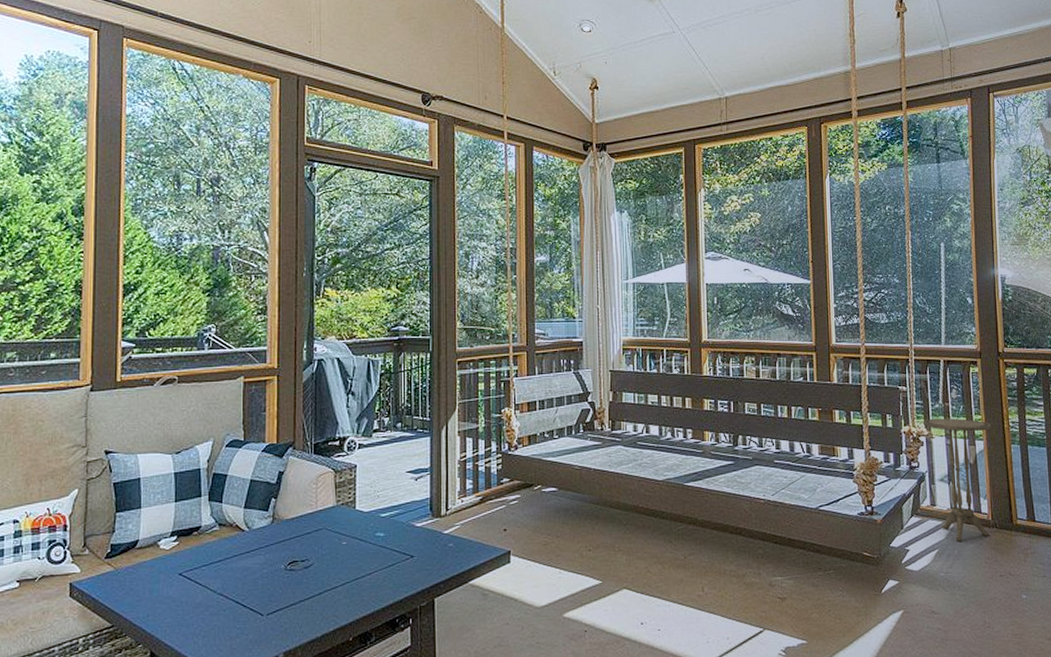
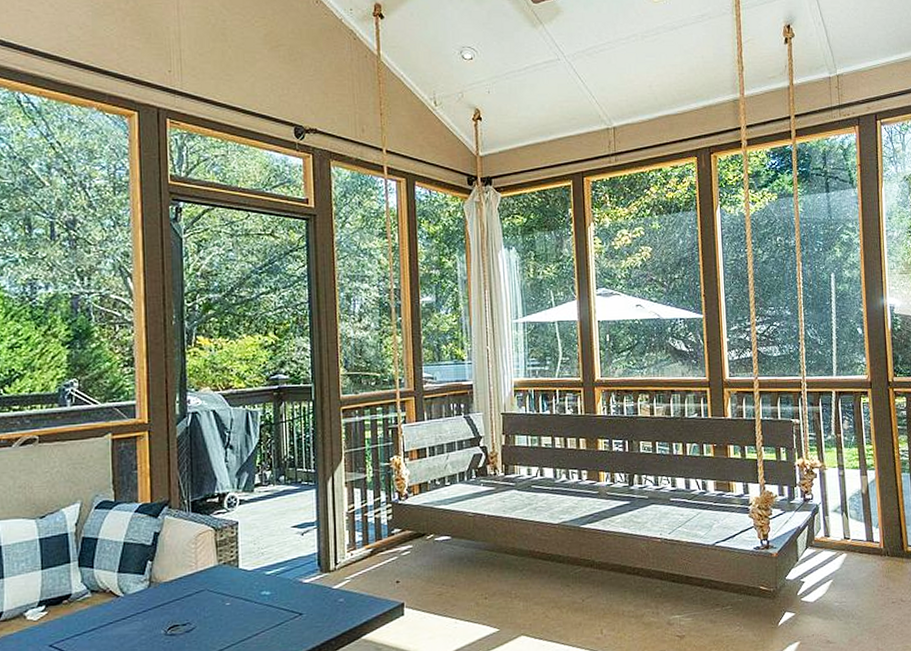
side table: present [923,418,992,541] -> none [816,449,883,571]

